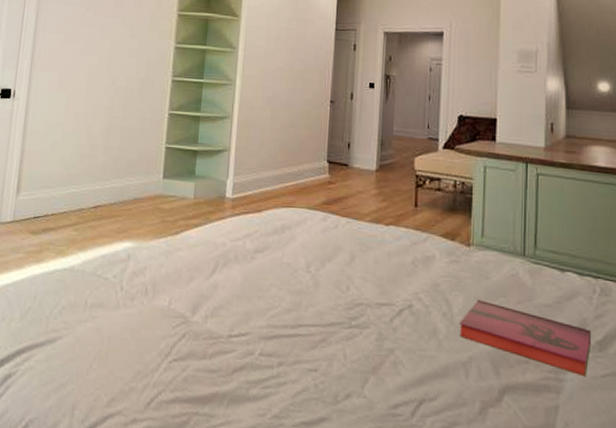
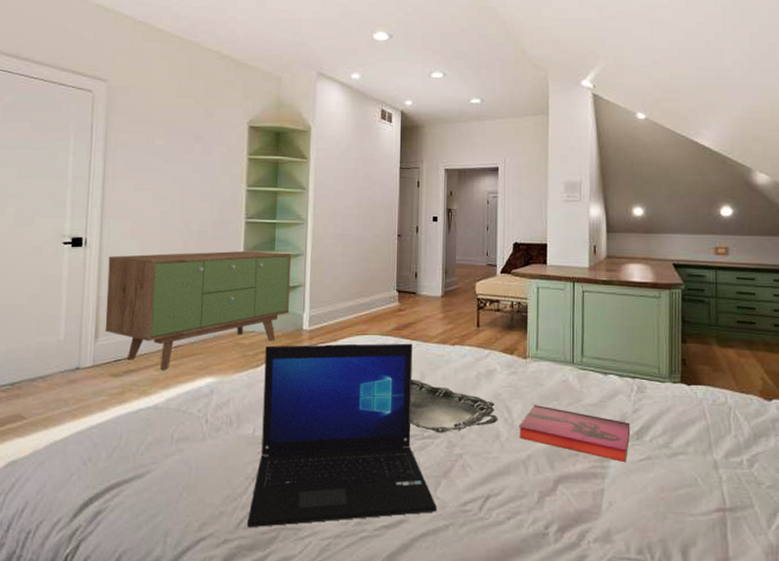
sideboard: none [26,109,218,230] -> present [105,250,292,370]
laptop: none [158,212,363,413] -> present [247,343,436,528]
serving tray: none [337,260,436,324] -> present [410,380,498,433]

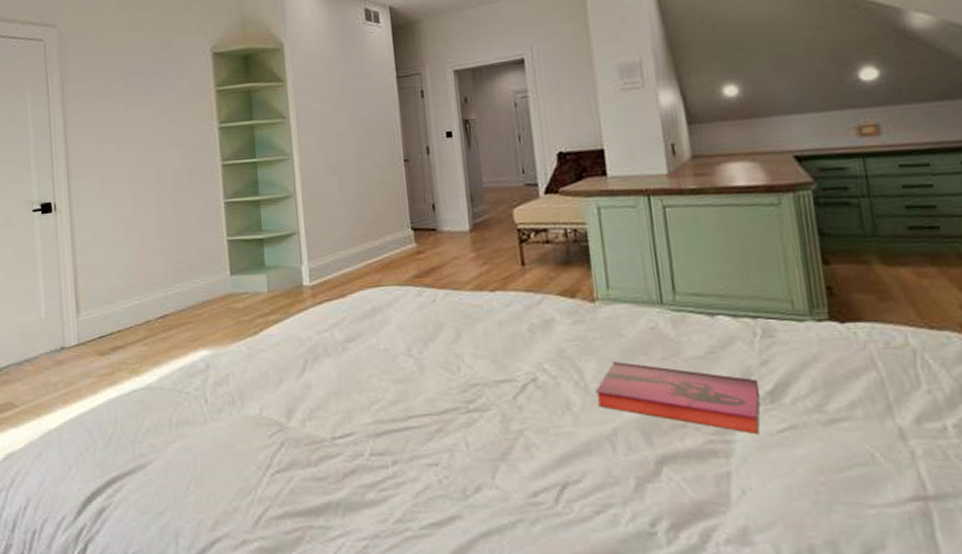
sideboard: present [105,250,292,370] -> none [80,196,285,344]
laptop: present [247,343,436,528] -> none [262,293,498,527]
serving tray: present [410,380,498,433] -> none [443,338,566,405]

